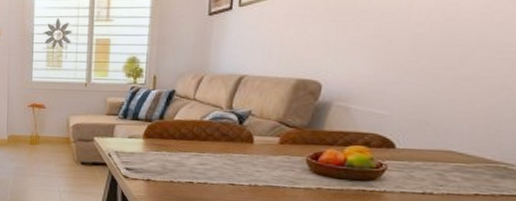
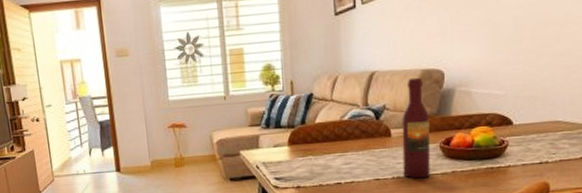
wine bottle: none [261,86,299,191] -> present [402,77,430,179]

